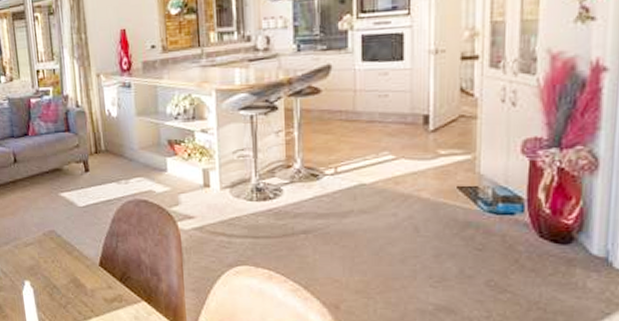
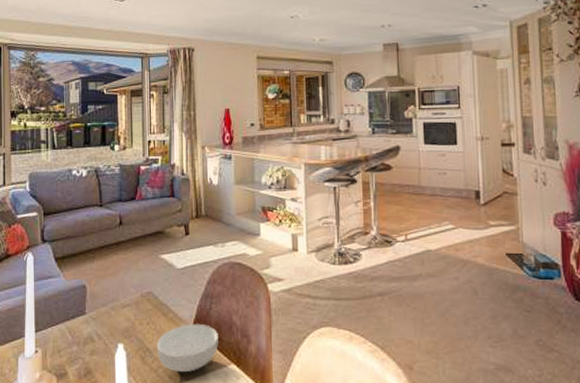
cereal bowl: none [63,262,127,309] -> present [156,323,218,373]

